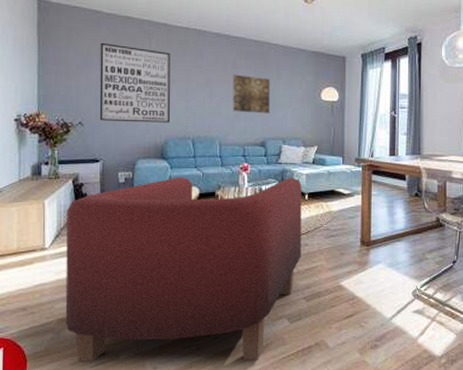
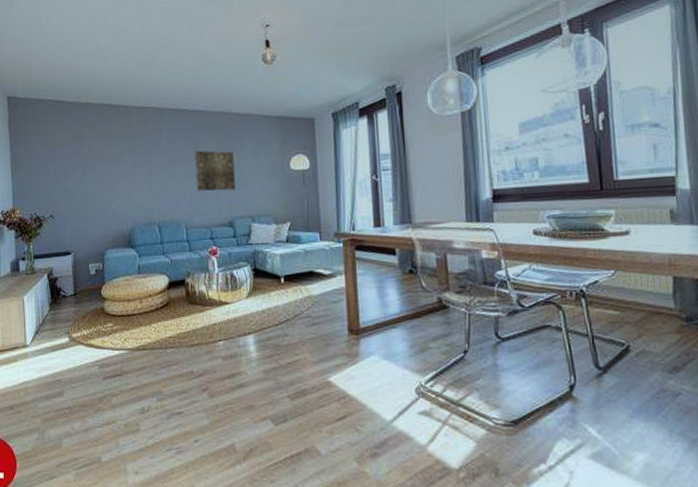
armchair: present [65,177,302,362] -> none [44,259,282,468]
wall art: present [99,42,170,123] -> none [65,132,135,212]

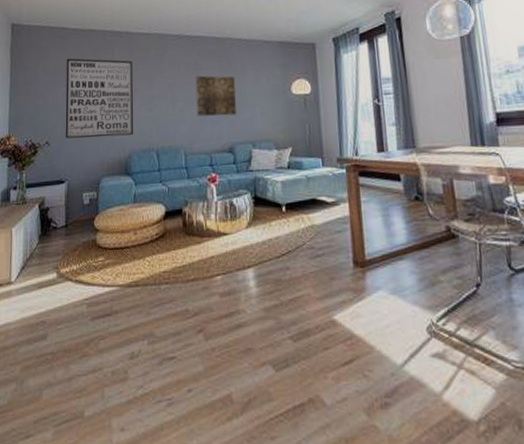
wall art: none [65,132,135,212] -> present [65,58,133,139]

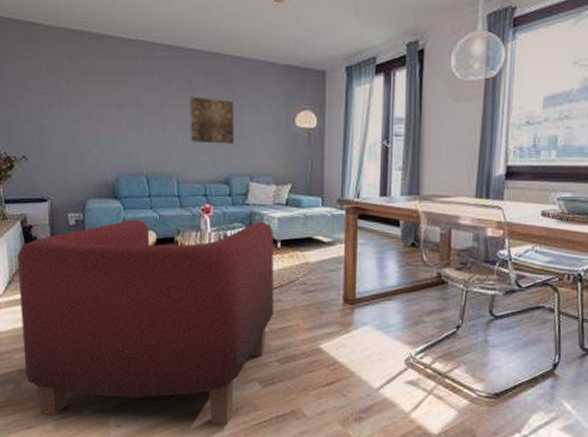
armchair: none [29,186,283,422] -> present [17,219,274,425]
wall art: present [65,58,133,139] -> none [38,61,120,156]

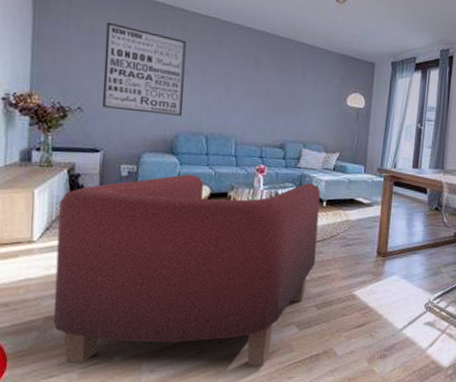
wall art: none [38,61,120,156] -> present [102,22,186,116]
wall art: present [189,96,234,144] -> none [251,70,294,115]

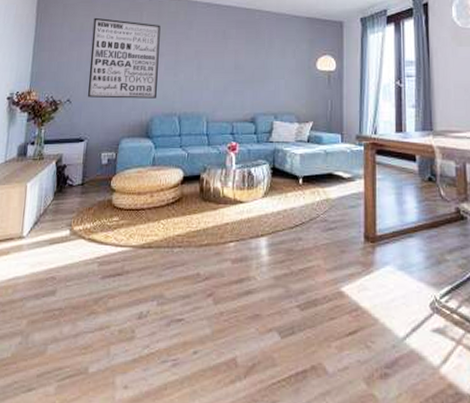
armchair: present [53,174,321,366] -> none [35,158,295,385]

